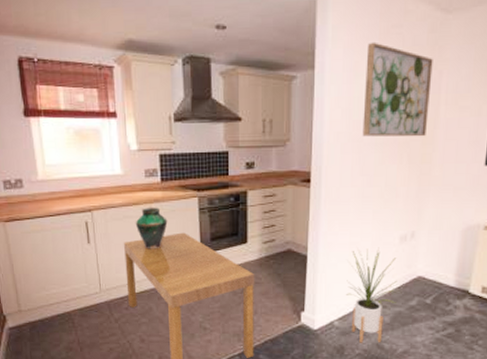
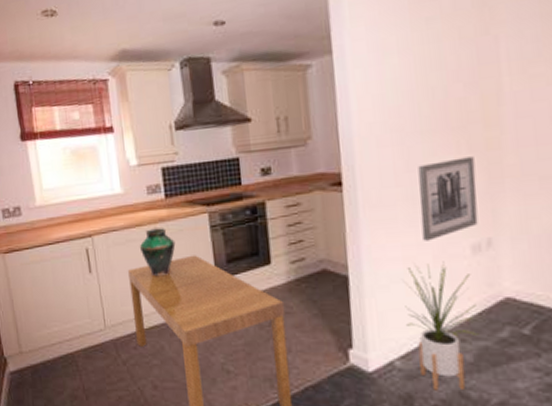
wall art: present [362,41,433,137] -> none [394,13,489,125]
wall art: none [366,167,411,231] -> present [418,156,478,241]

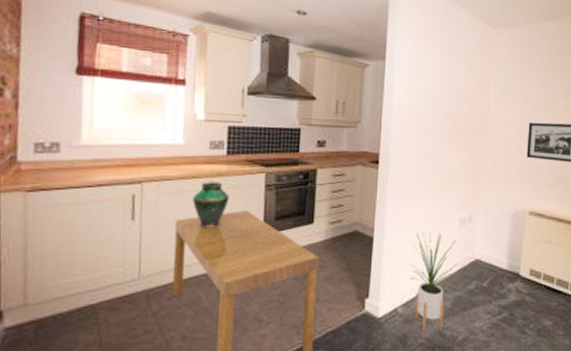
wall art: present [418,156,478,241] -> none [429,154,468,214]

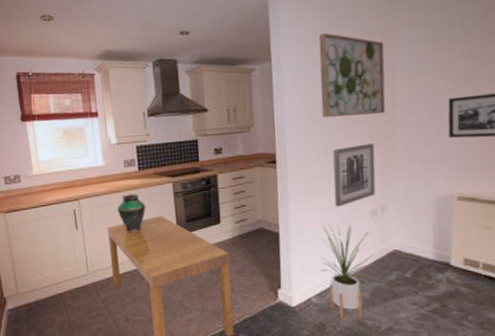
wall art: none [426,43,484,128] -> present [318,32,386,118]
wall art: none [429,154,468,214] -> present [333,143,376,207]

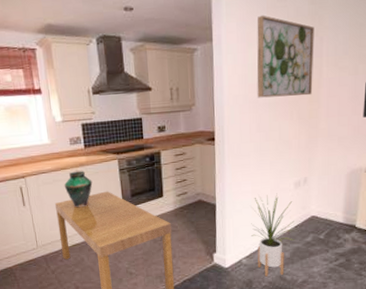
wall art: present [333,143,376,207] -> none [265,122,301,180]

